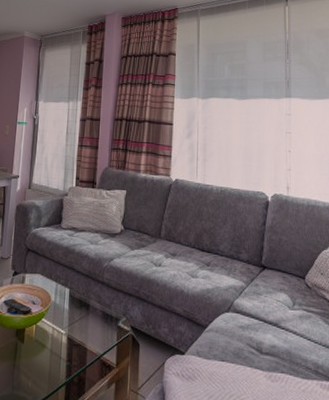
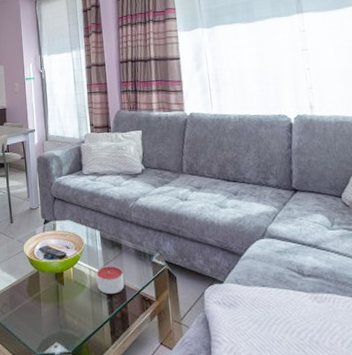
candle: none [58,325,87,357] -> present [96,265,125,294]

